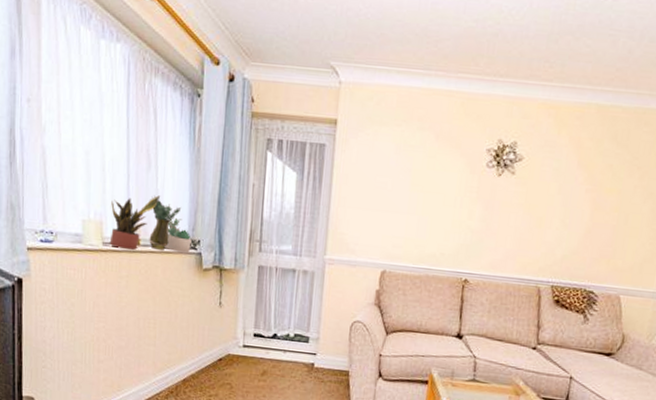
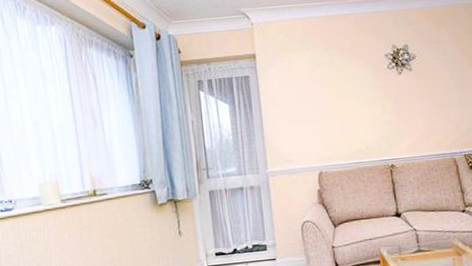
potted plant: present [109,195,161,251] -> none [64,148,110,203]
vase: present [149,195,182,252] -> none [100,148,131,197]
succulent plant: present [164,218,192,254] -> none [120,164,145,195]

